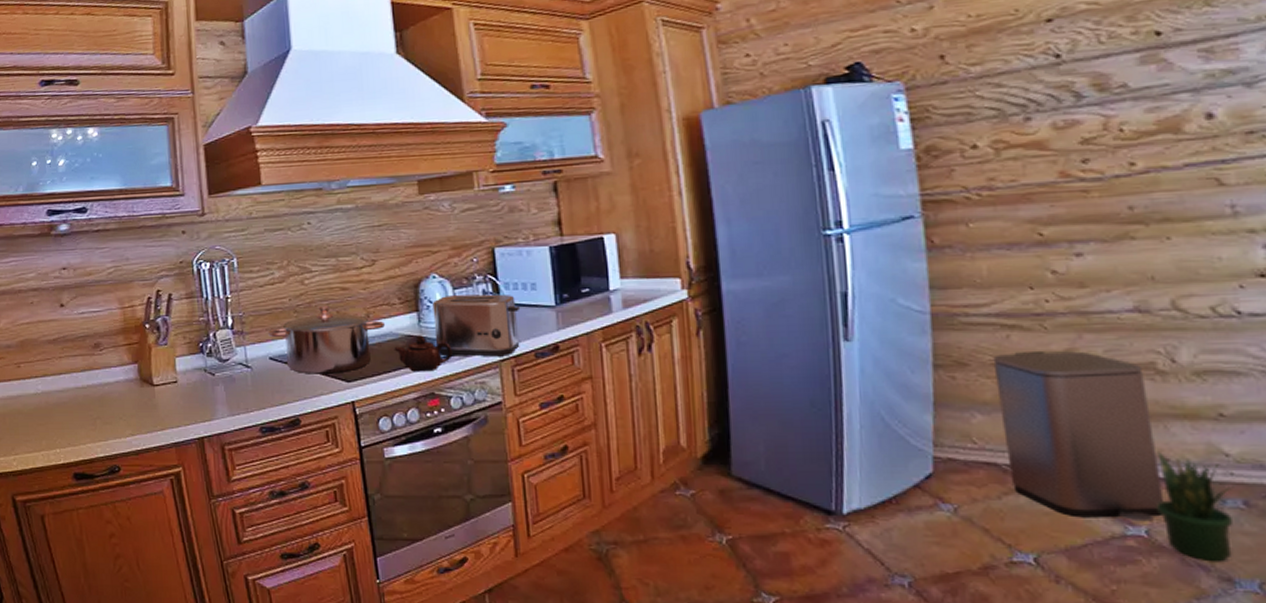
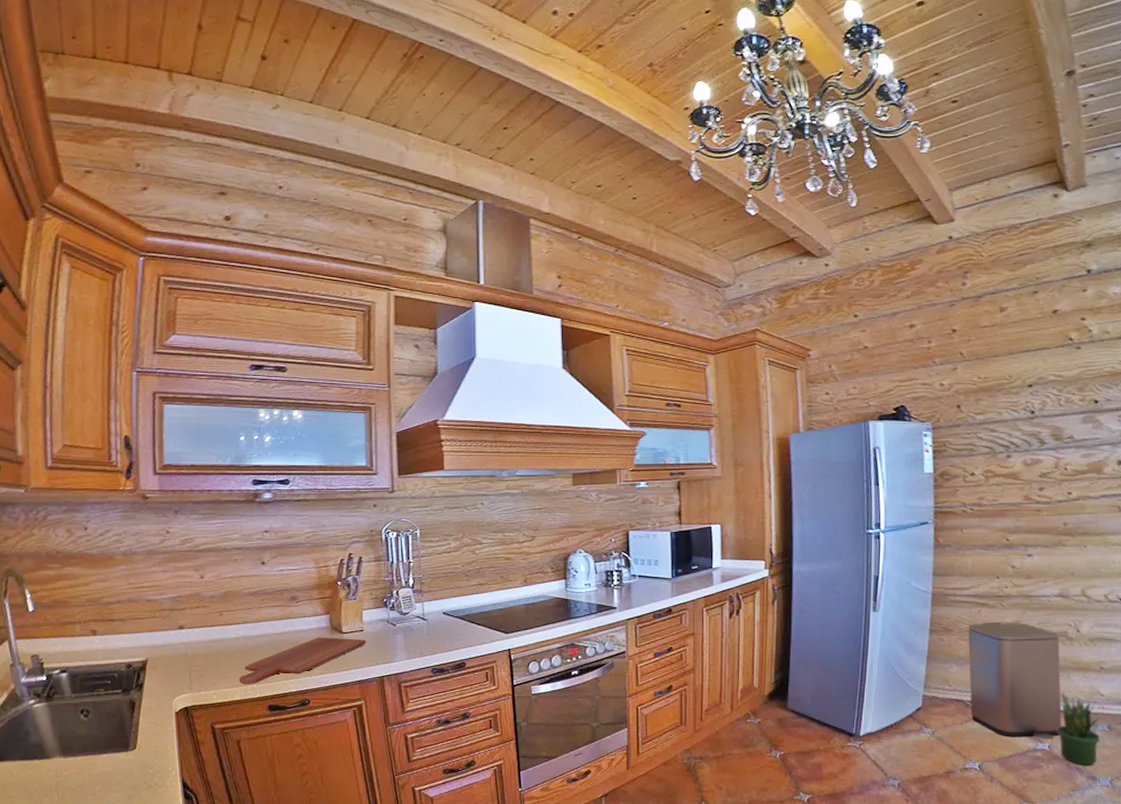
cutting board: none [40,390,182,450] -> present [238,637,367,686]
cooking pot: present [267,305,385,374] -> none [442,571,539,627]
teapot: present [394,335,453,372] -> none [544,598,591,627]
toaster: present [432,294,521,357] -> none [578,567,645,616]

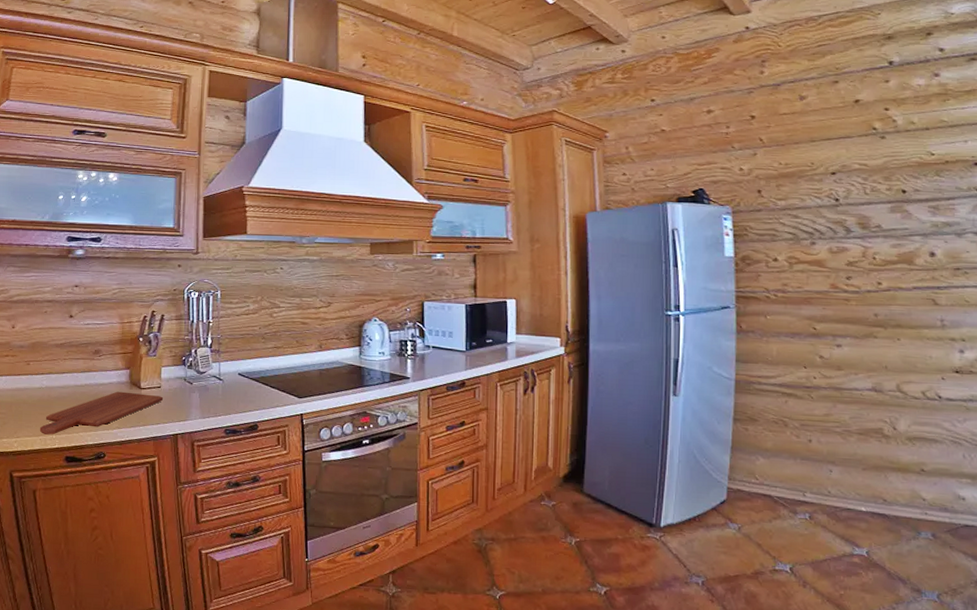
pedal bin: present [968,623,1062,740] -> none [774,414,881,545]
planter: present [1057,692,1103,765] -> none [875,493,927,577]

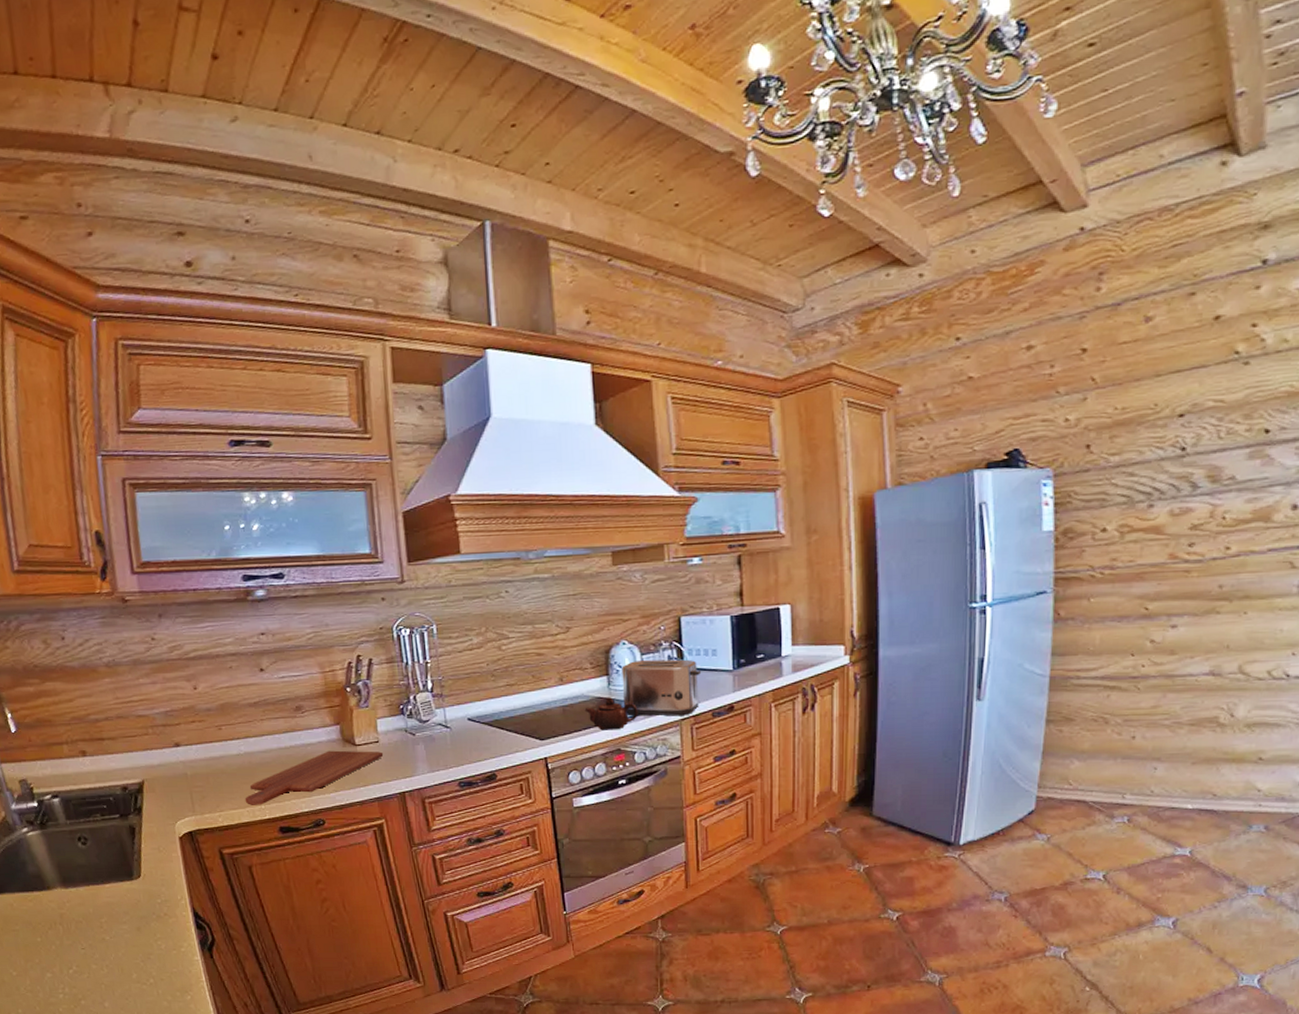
teapot: none [338,365,384,395] -> present [584,697,638,731]
toaster: none [371,336,439,387] -> present [622,659,702,716]

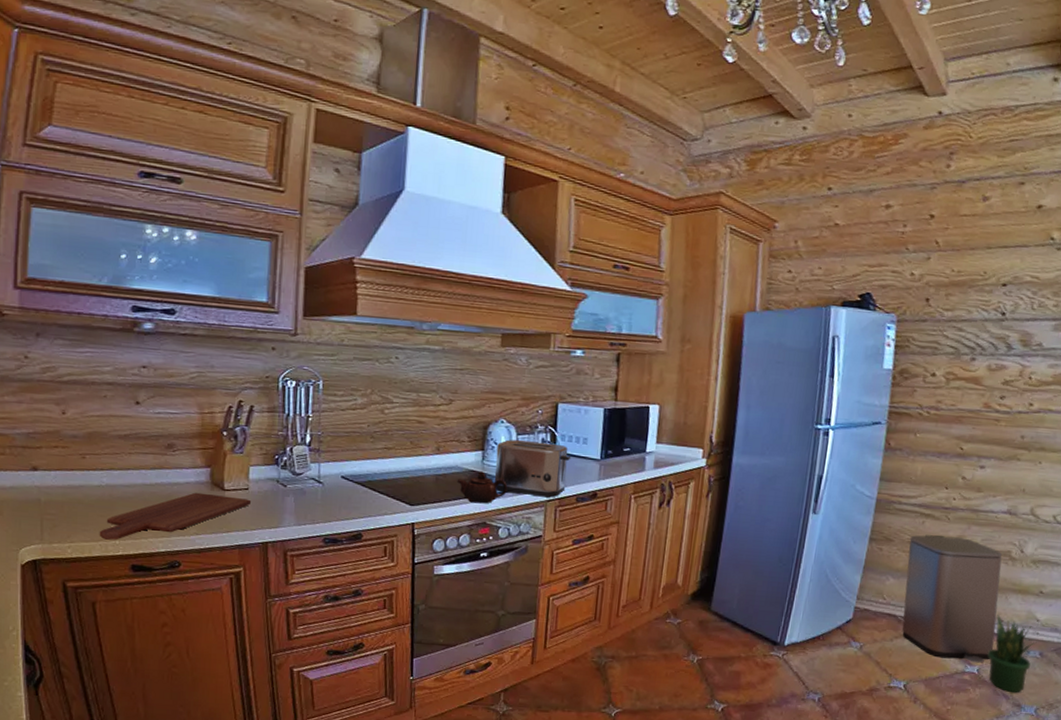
pedal bin: none [1093,708,1209,844] -> present [902,535,1003,664]
planter: none [1201,788,1260,873] -> present [987,614,1037,692]

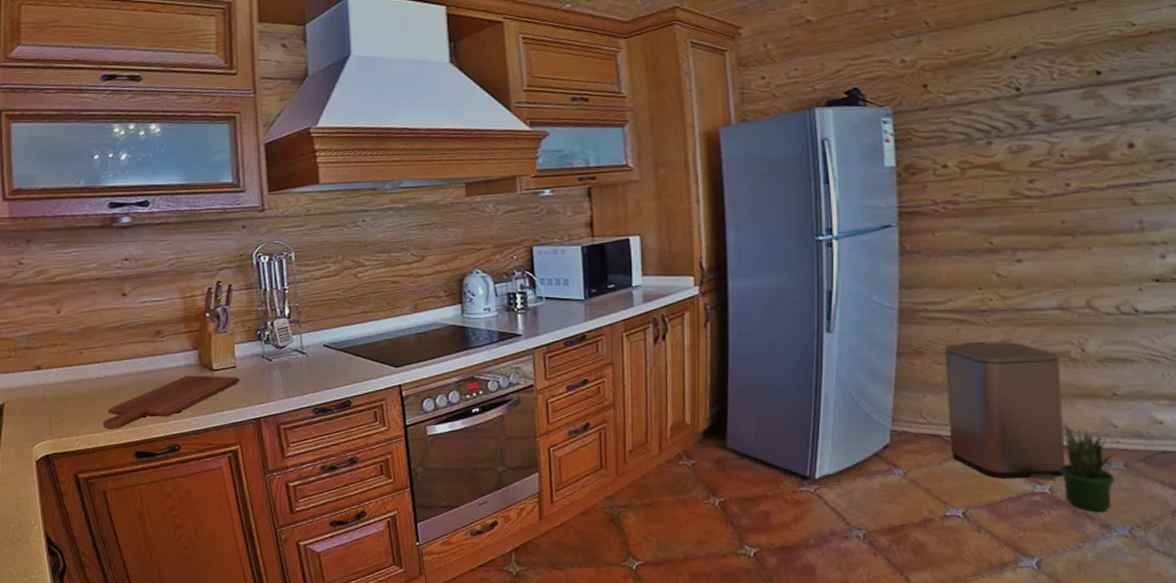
teapot: present [456,471,508,504] -> none [438,325,492,358]
toaster: present [494,439,572,498] -> none [475,288,554,345]

